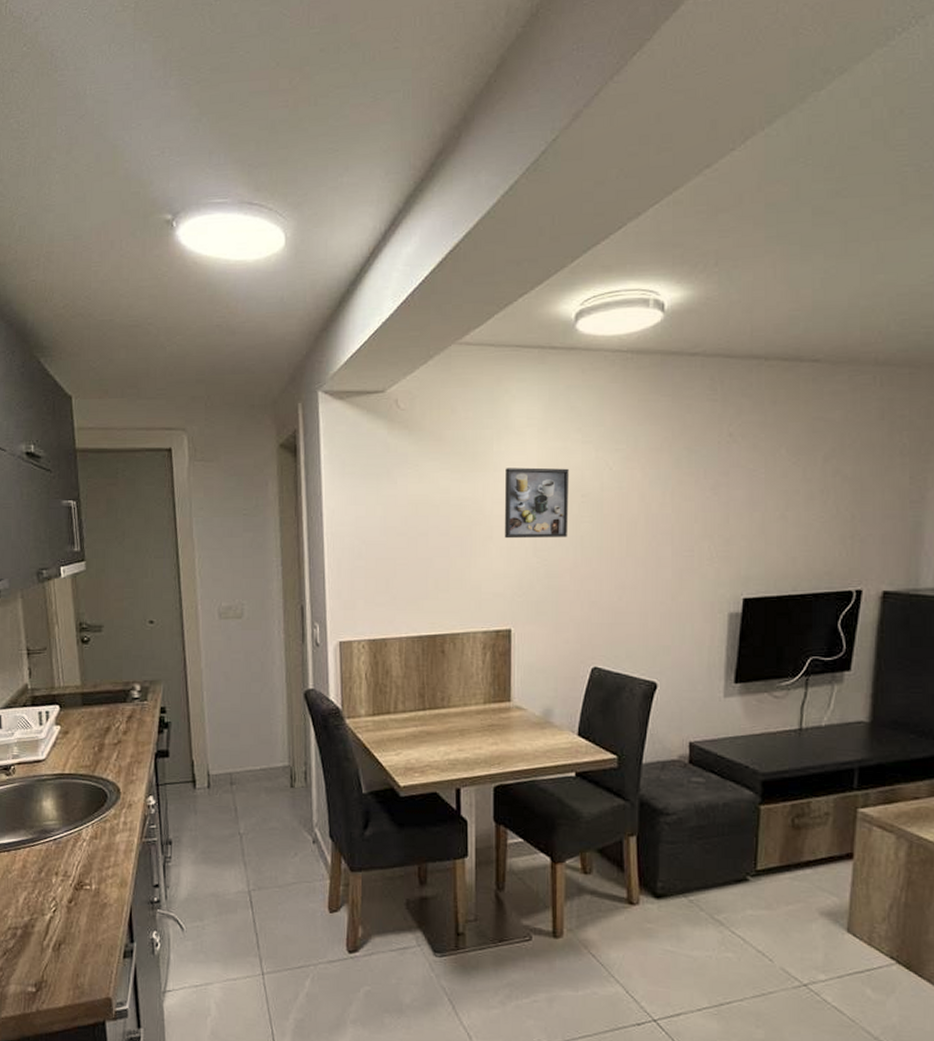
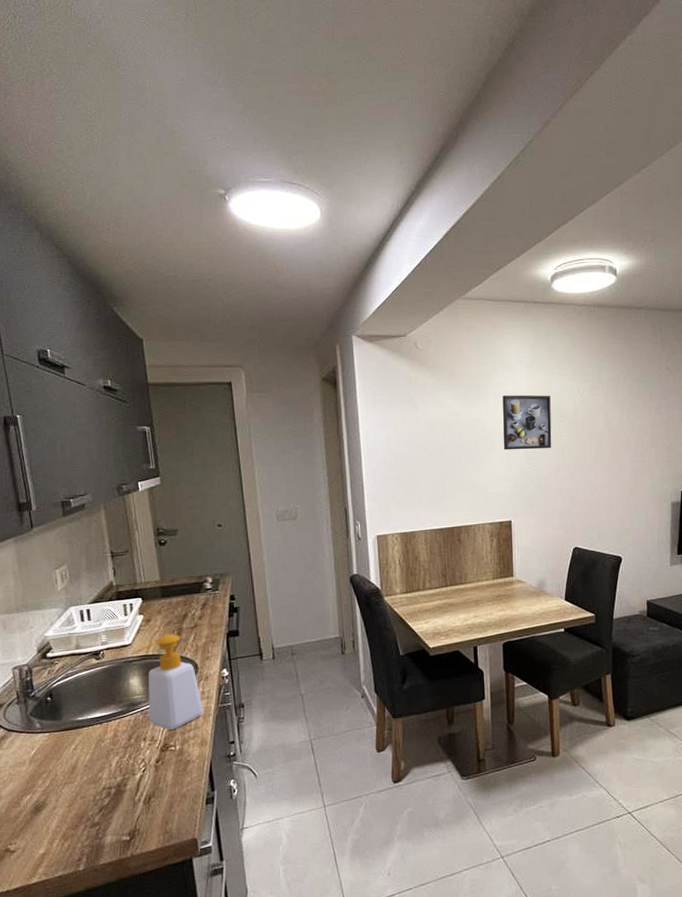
soap bottle: none [45,750,125,865] -> present [131,634,203,729]

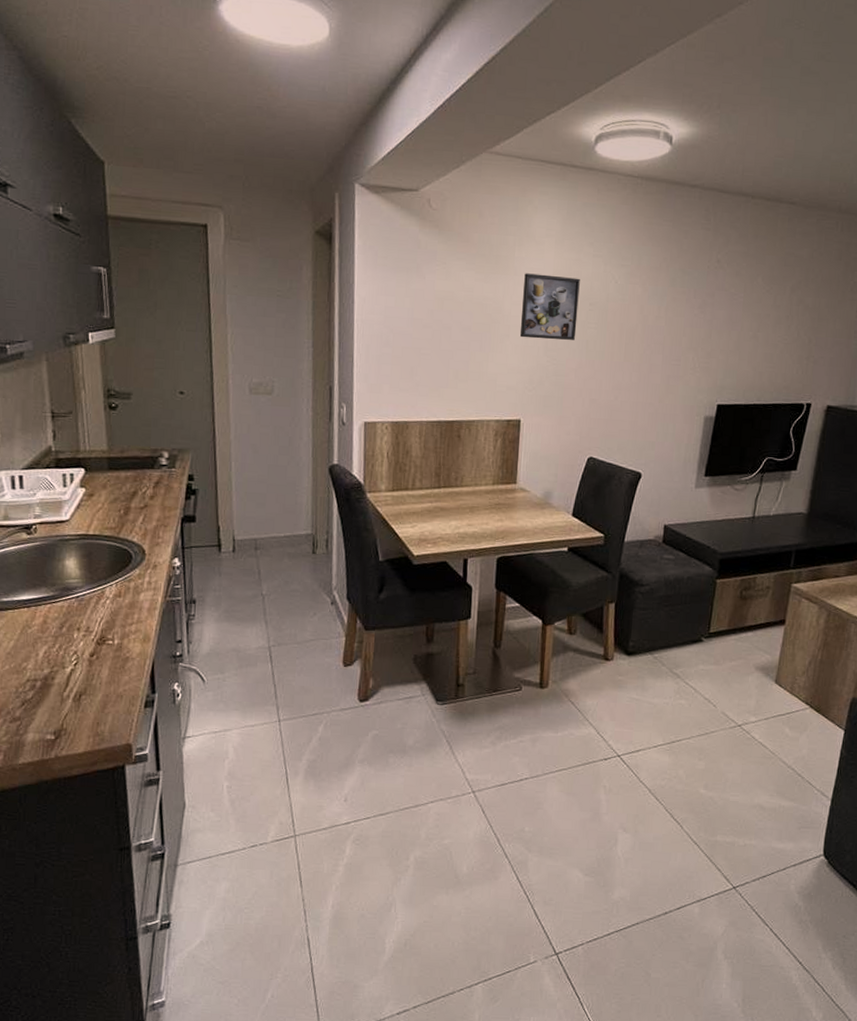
soap bottle: present [131,634,203,729] -> none [69,513,149,621]

